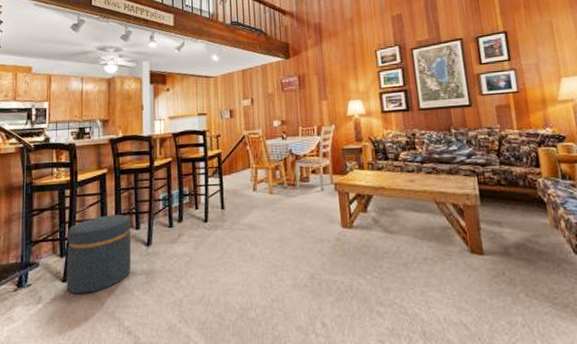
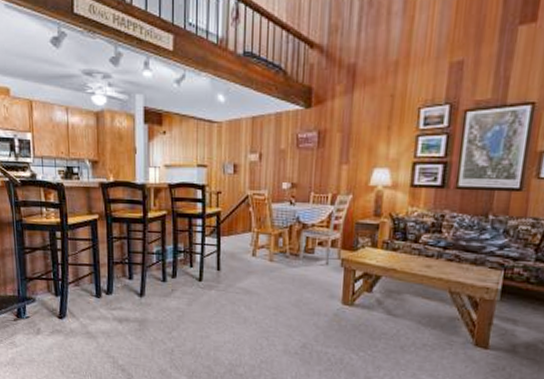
ottoman: present [66,214,132,294] -> none [60,262,125,332]

